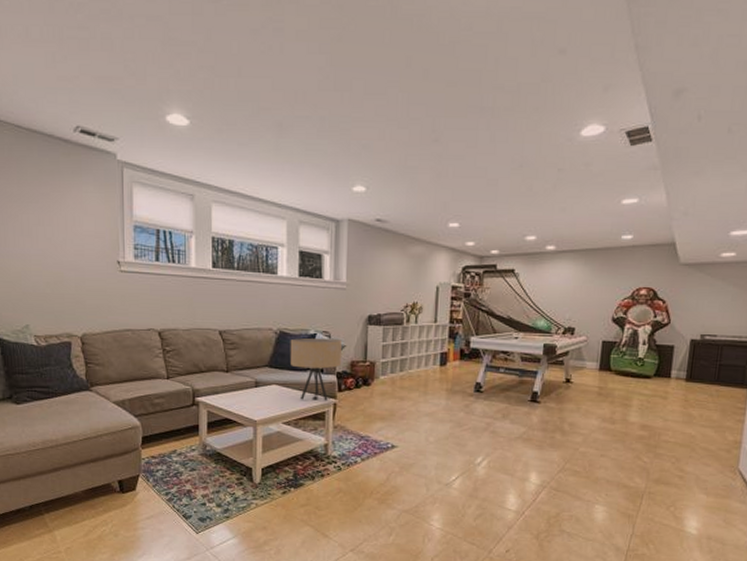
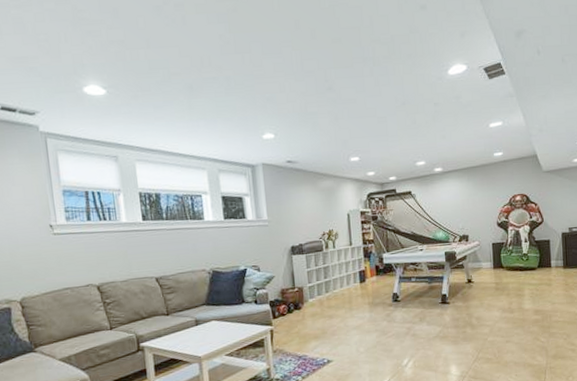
table lamp: present [290,337,342,401] -> none [223,271,273,331]

